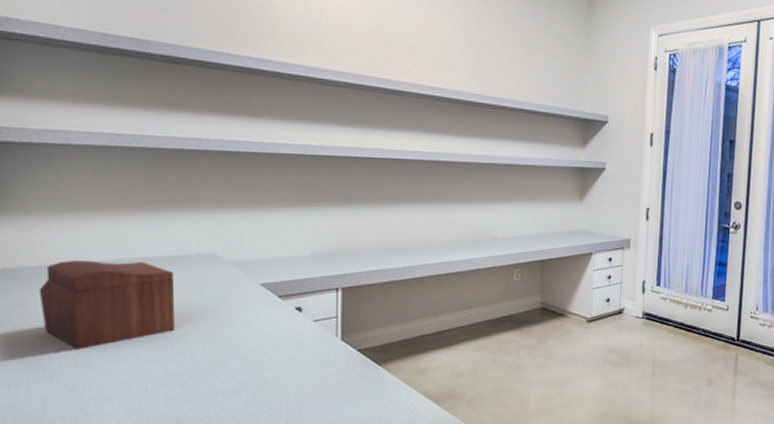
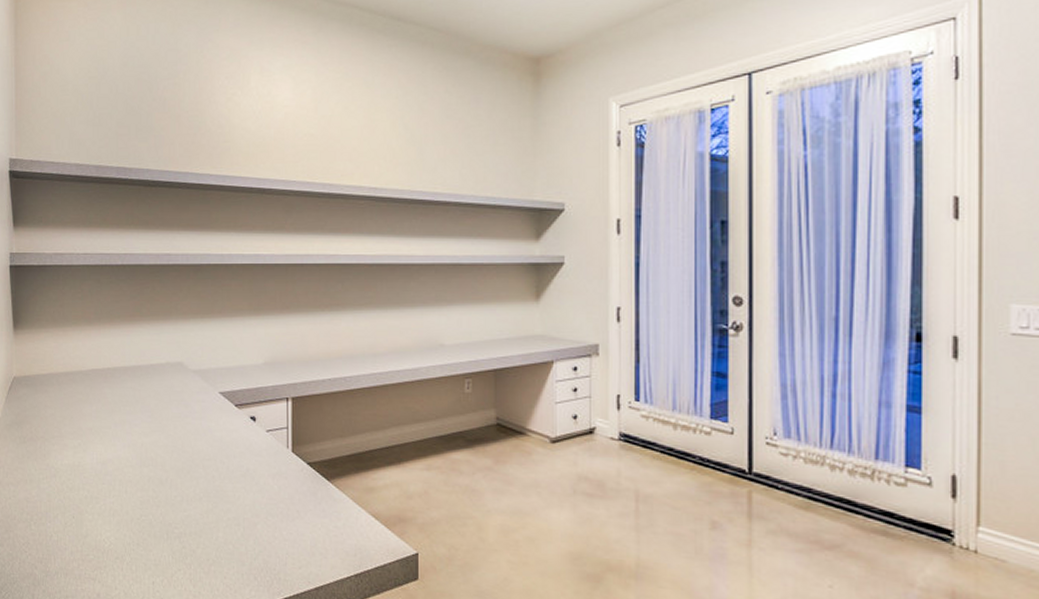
sewing box: present [39,259,174,350] -> none [48,368,149,451]

